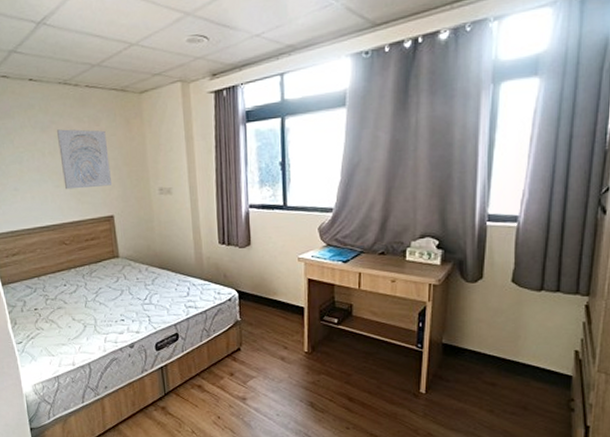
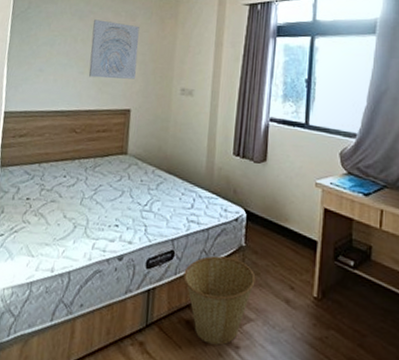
basket: none [190,332,253,400] -> present [183,255,256,346]

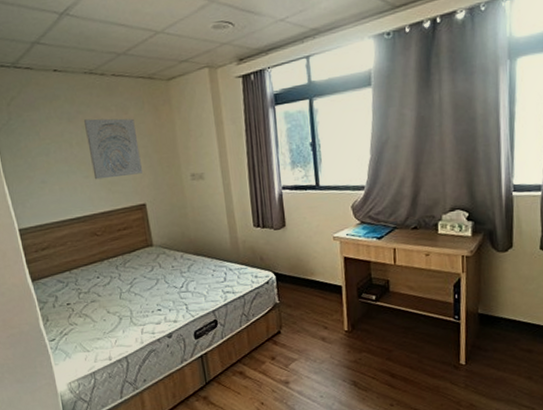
basket: present [183,255,256,346] -> none [229,315,294,385]

